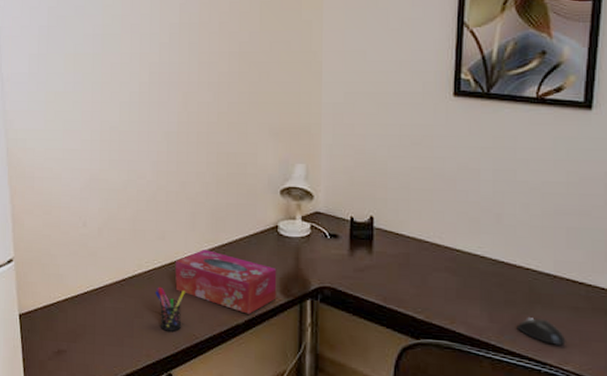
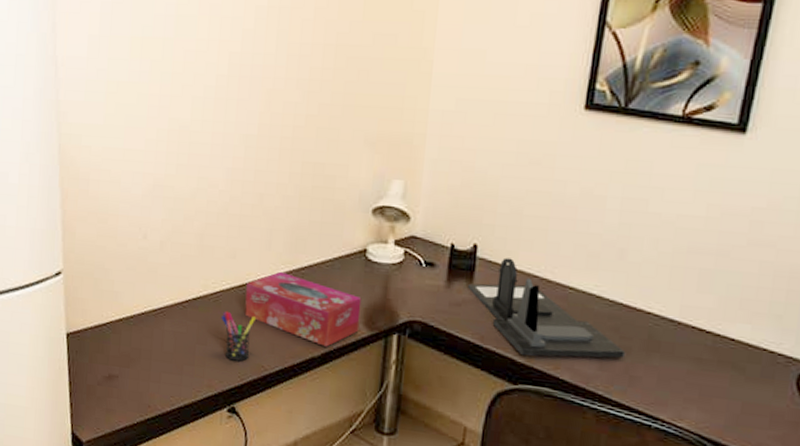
desk organizer: none [369,227,512,313] -> present [468,257,626,359]
mouse: present [516,318,566,346] -> none [629,367,684,400]

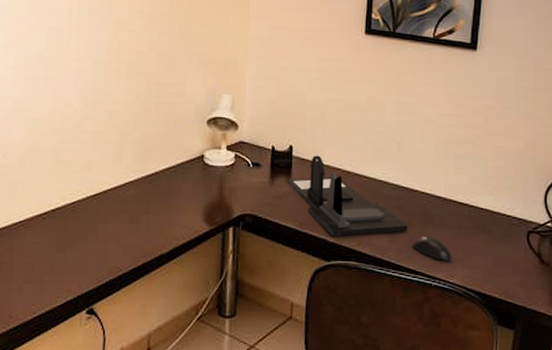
pen holder: present [220,311,256,362] -> none [77,219,110,265]
tissue box: present [244,271,362,347] -> none [100,179,202,244]
mouse: none [629,367,684,400] -> present [412,237,452,261]

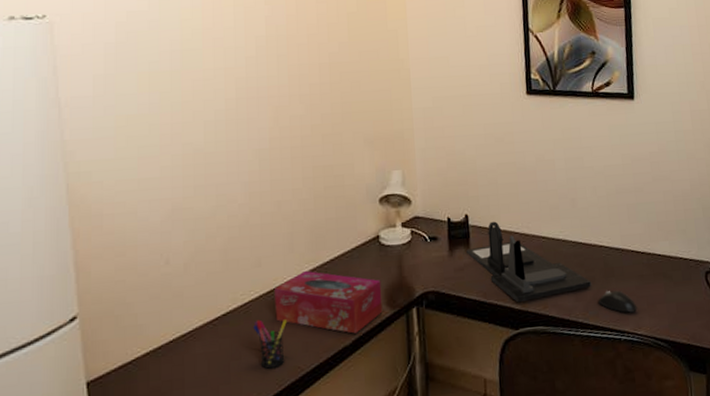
pen holder: none [77,219,110,265] -> present [252,319,287,369]
tissue box: none [100,179,202,244] -> present [275,270,383,334]

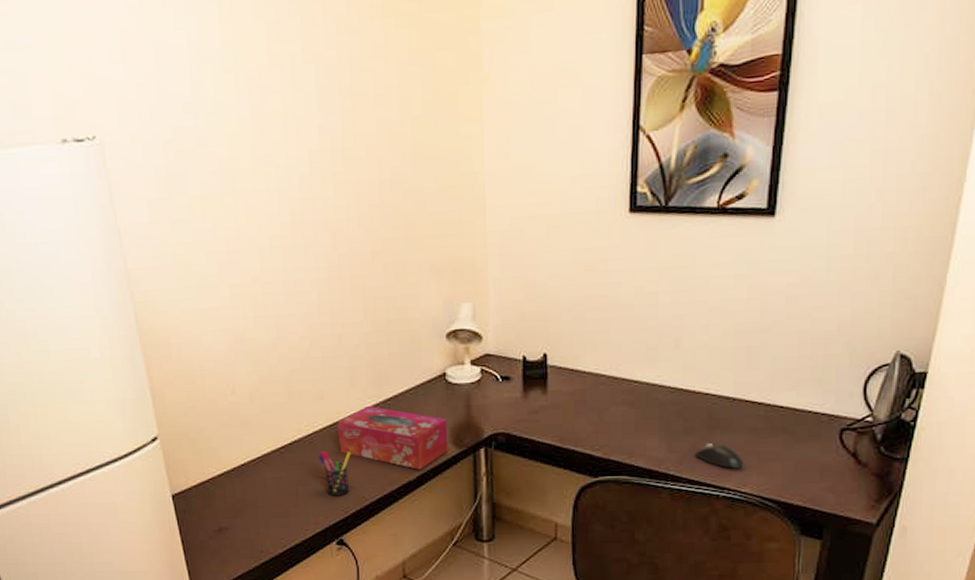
desk organizer: present [466,221,592,303] -> none [543,362,691,450]

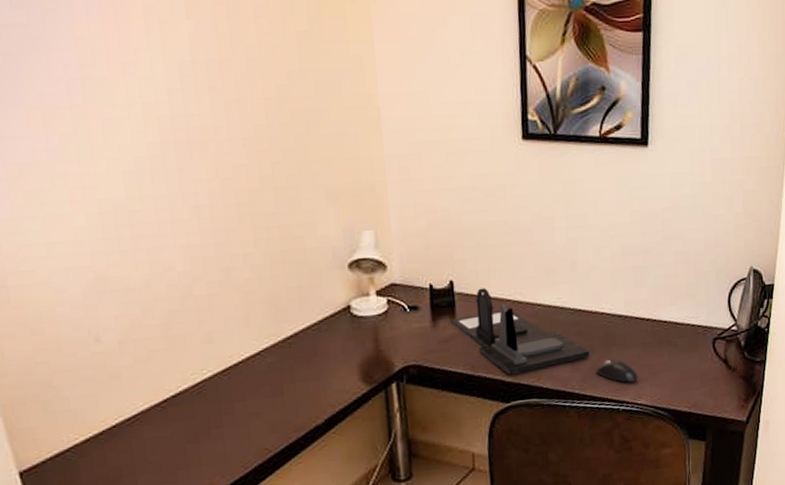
pen holder: present [317,450,351,496] -> none [208,399,250,452]
tissue box: present [338,405,449,470] -> none [231,346,358,412]
desk organizer: none [543,362,691,450] -> present [452,288,591,375]

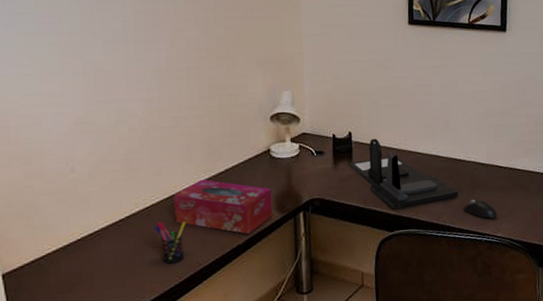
pen holder: none [208,399,250,452] -> present [154,221,186,264]
tissue box: none [231,346,358,412] -> present [174,179,273,234]

